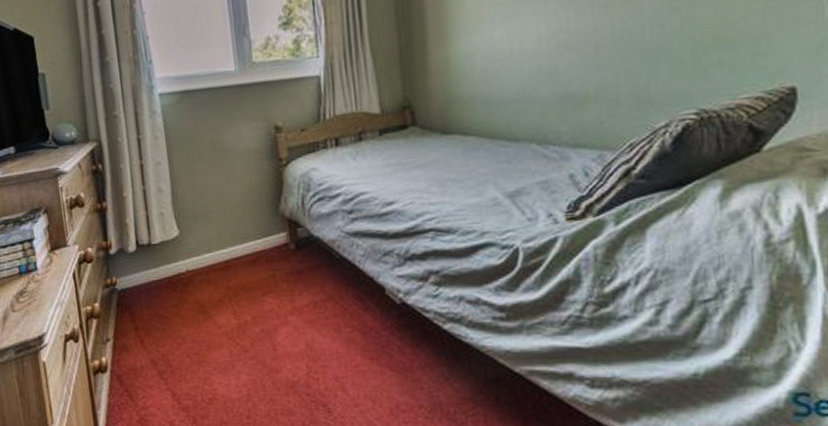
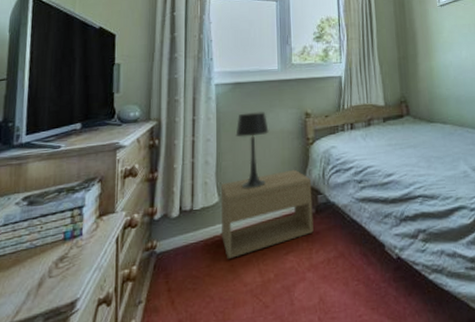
nightstand: none [180,197,295,299] -> present [221,169,314,260]
table lamp: none [190,126,232,221] -> present [235,112,269,189]

